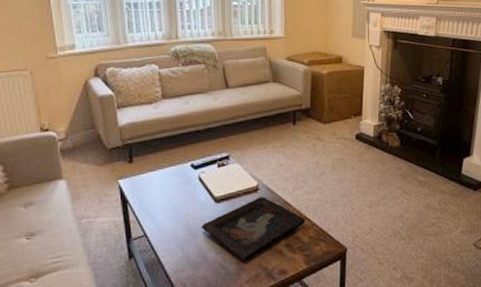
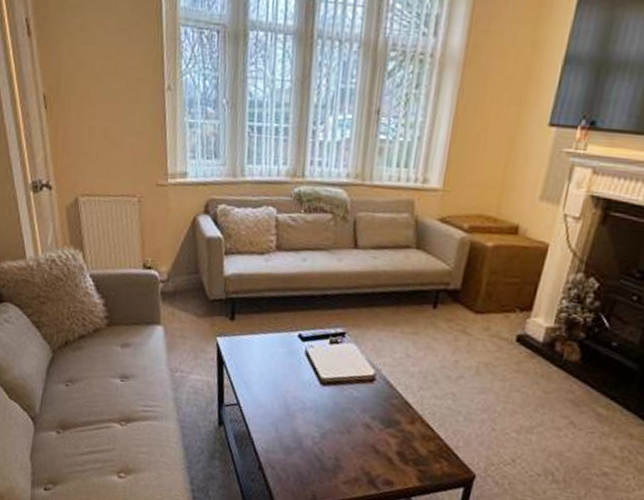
decorative tray: present [201,197,305,261] -> none [300,389,428,459]

